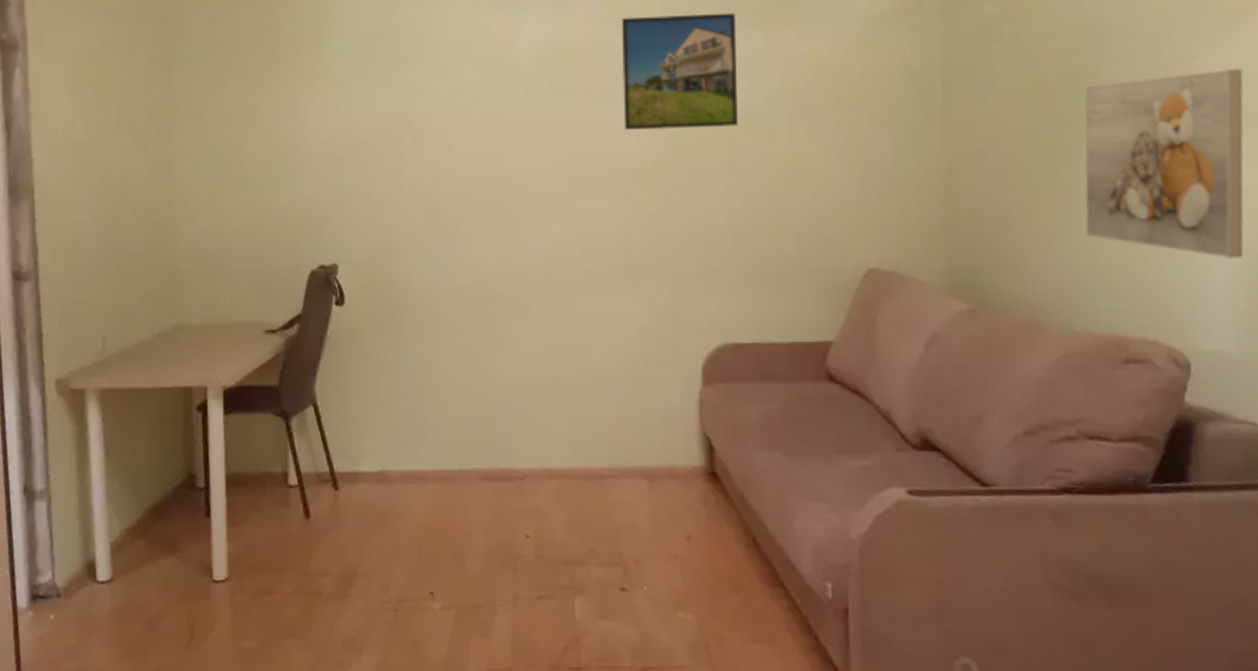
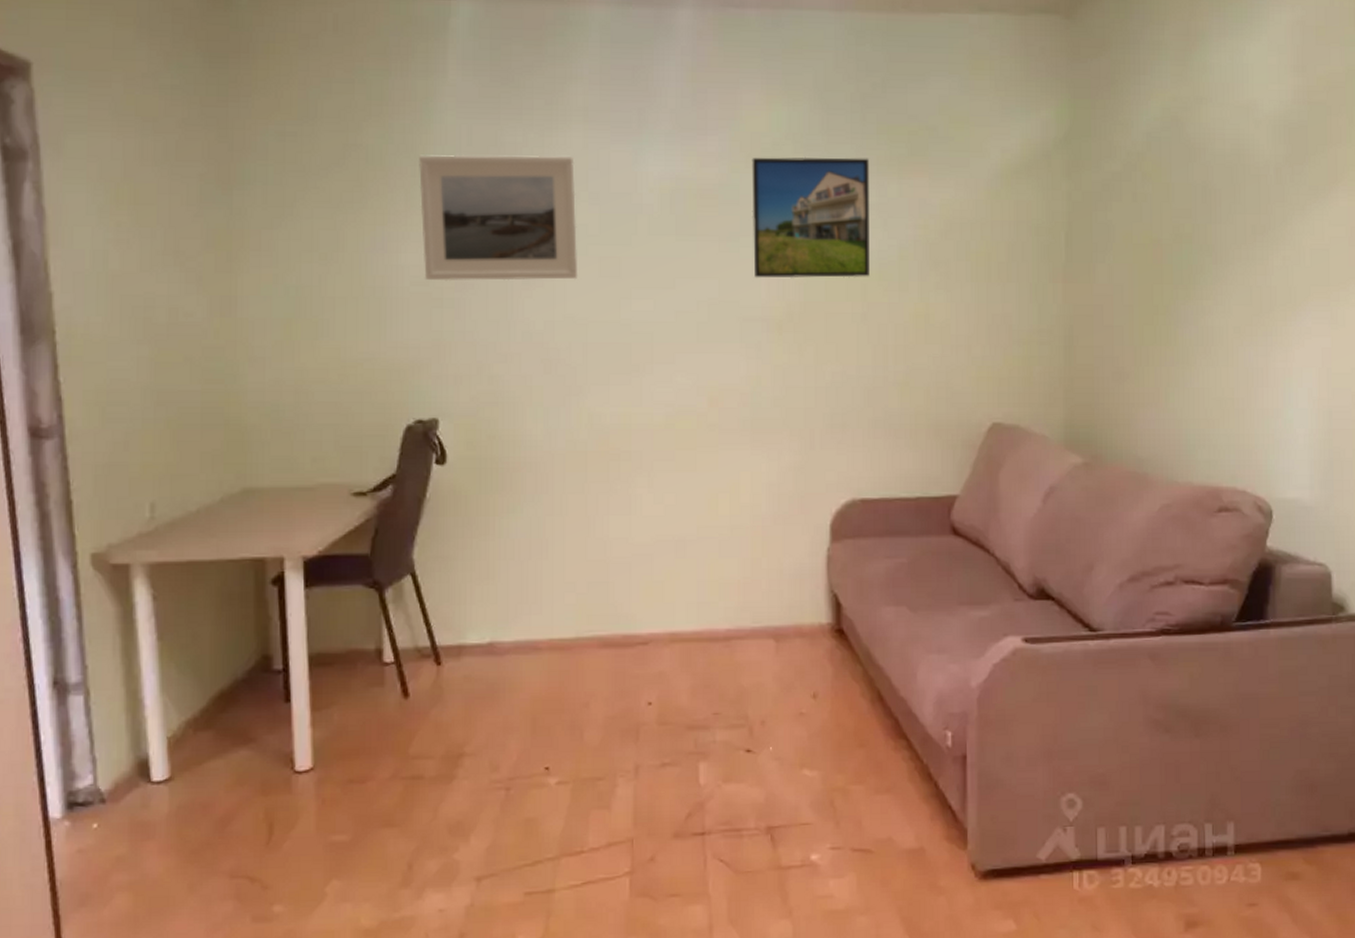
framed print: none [324,26,461,141] -> present [419,154,578,281]
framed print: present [1084,68,1244,258] -> none [1188,235,1327,413]

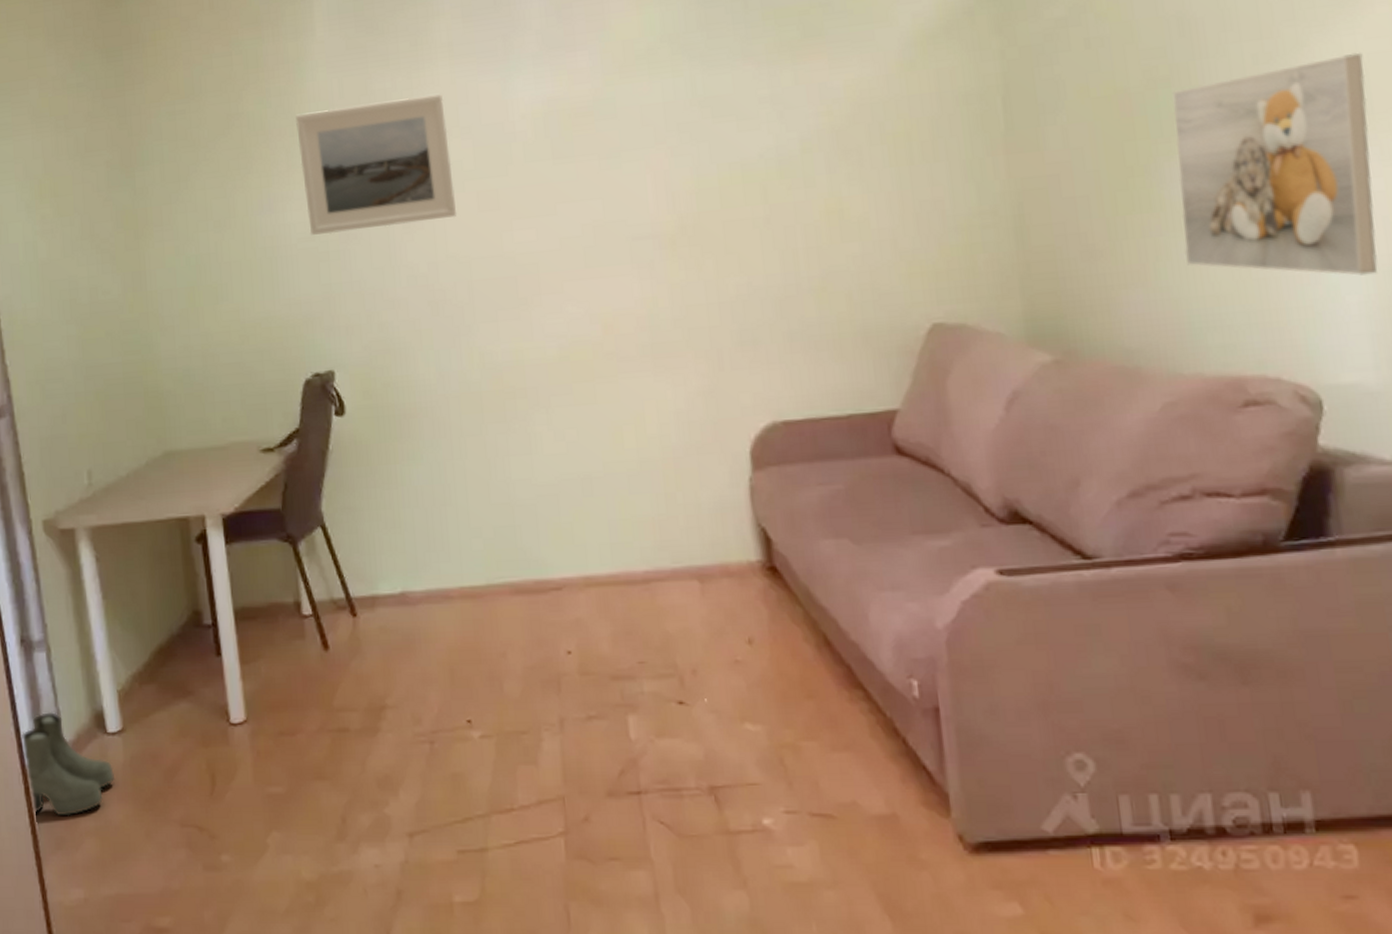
boots: none [45,760,157,871] -> present [21,712,116,817]
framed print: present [752,157,869,279] -> none [626,48,769,193]
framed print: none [1188,235,1327,413] -> present [1172,52,1378,276]

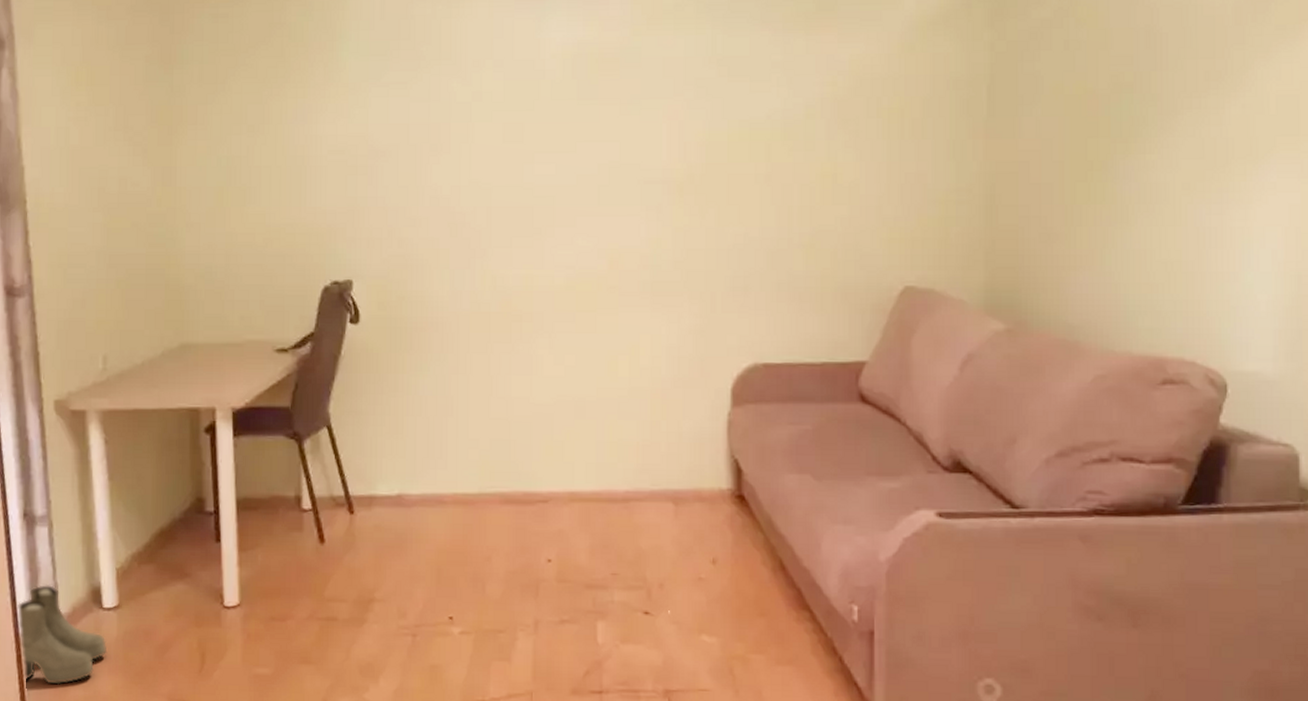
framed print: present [296,94,457,235] -> none [336,26,483,150]
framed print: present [1172,52,1378,276] -> none [1127,79,1297,277]

